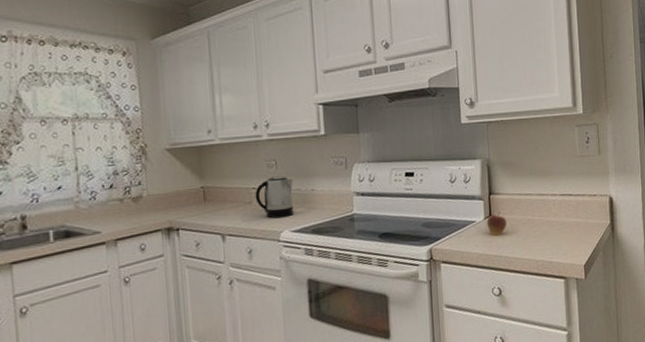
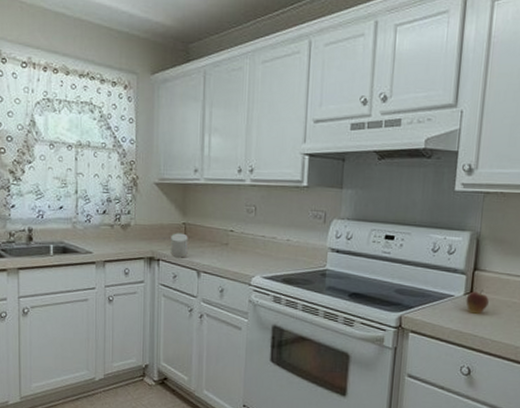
canister: none [182,197,212,225] -> present [164,233,191,258]
kettle: present [255,176,294,219] -> none [232,222,270,263]

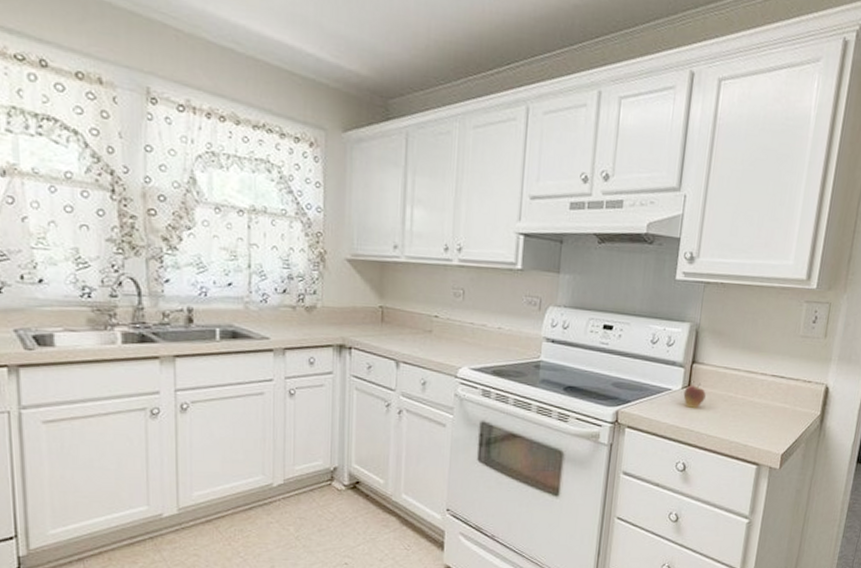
canister: present [164,233,191,258] -> none [357,317,389,346]

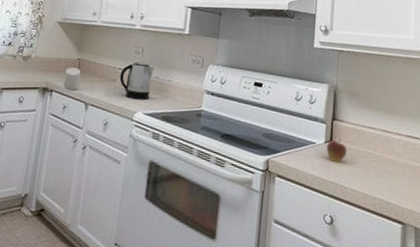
canister: none [357,317,389,346] -> present [59,67,83,91]
kettle: none [436,307,480,353] -> present [119,62,154,100]

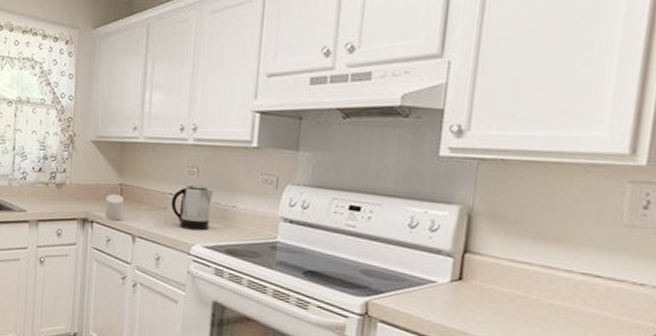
fruit: present [326,138,347,162] -> none [452,276,484,307]

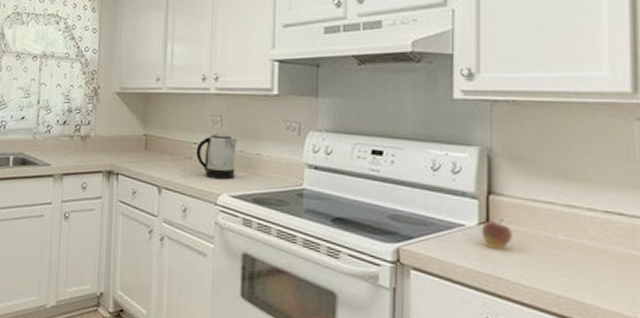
canister: present [99,194,127,221] -> none [124,145,152,173]
fruit: none [452,276,484,307] -> present [481,218,512,250]

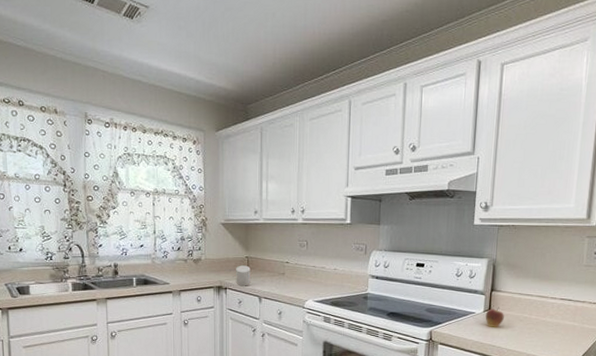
canister: none [124,145,152,173] -> present [230,265,253,286]
kettle: present [196,133,238,180] -> none [288,254,320,289]

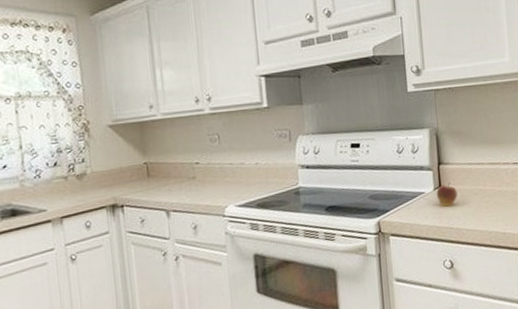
canister: present [230,265,253,286] -> none [126,173,155,201]

